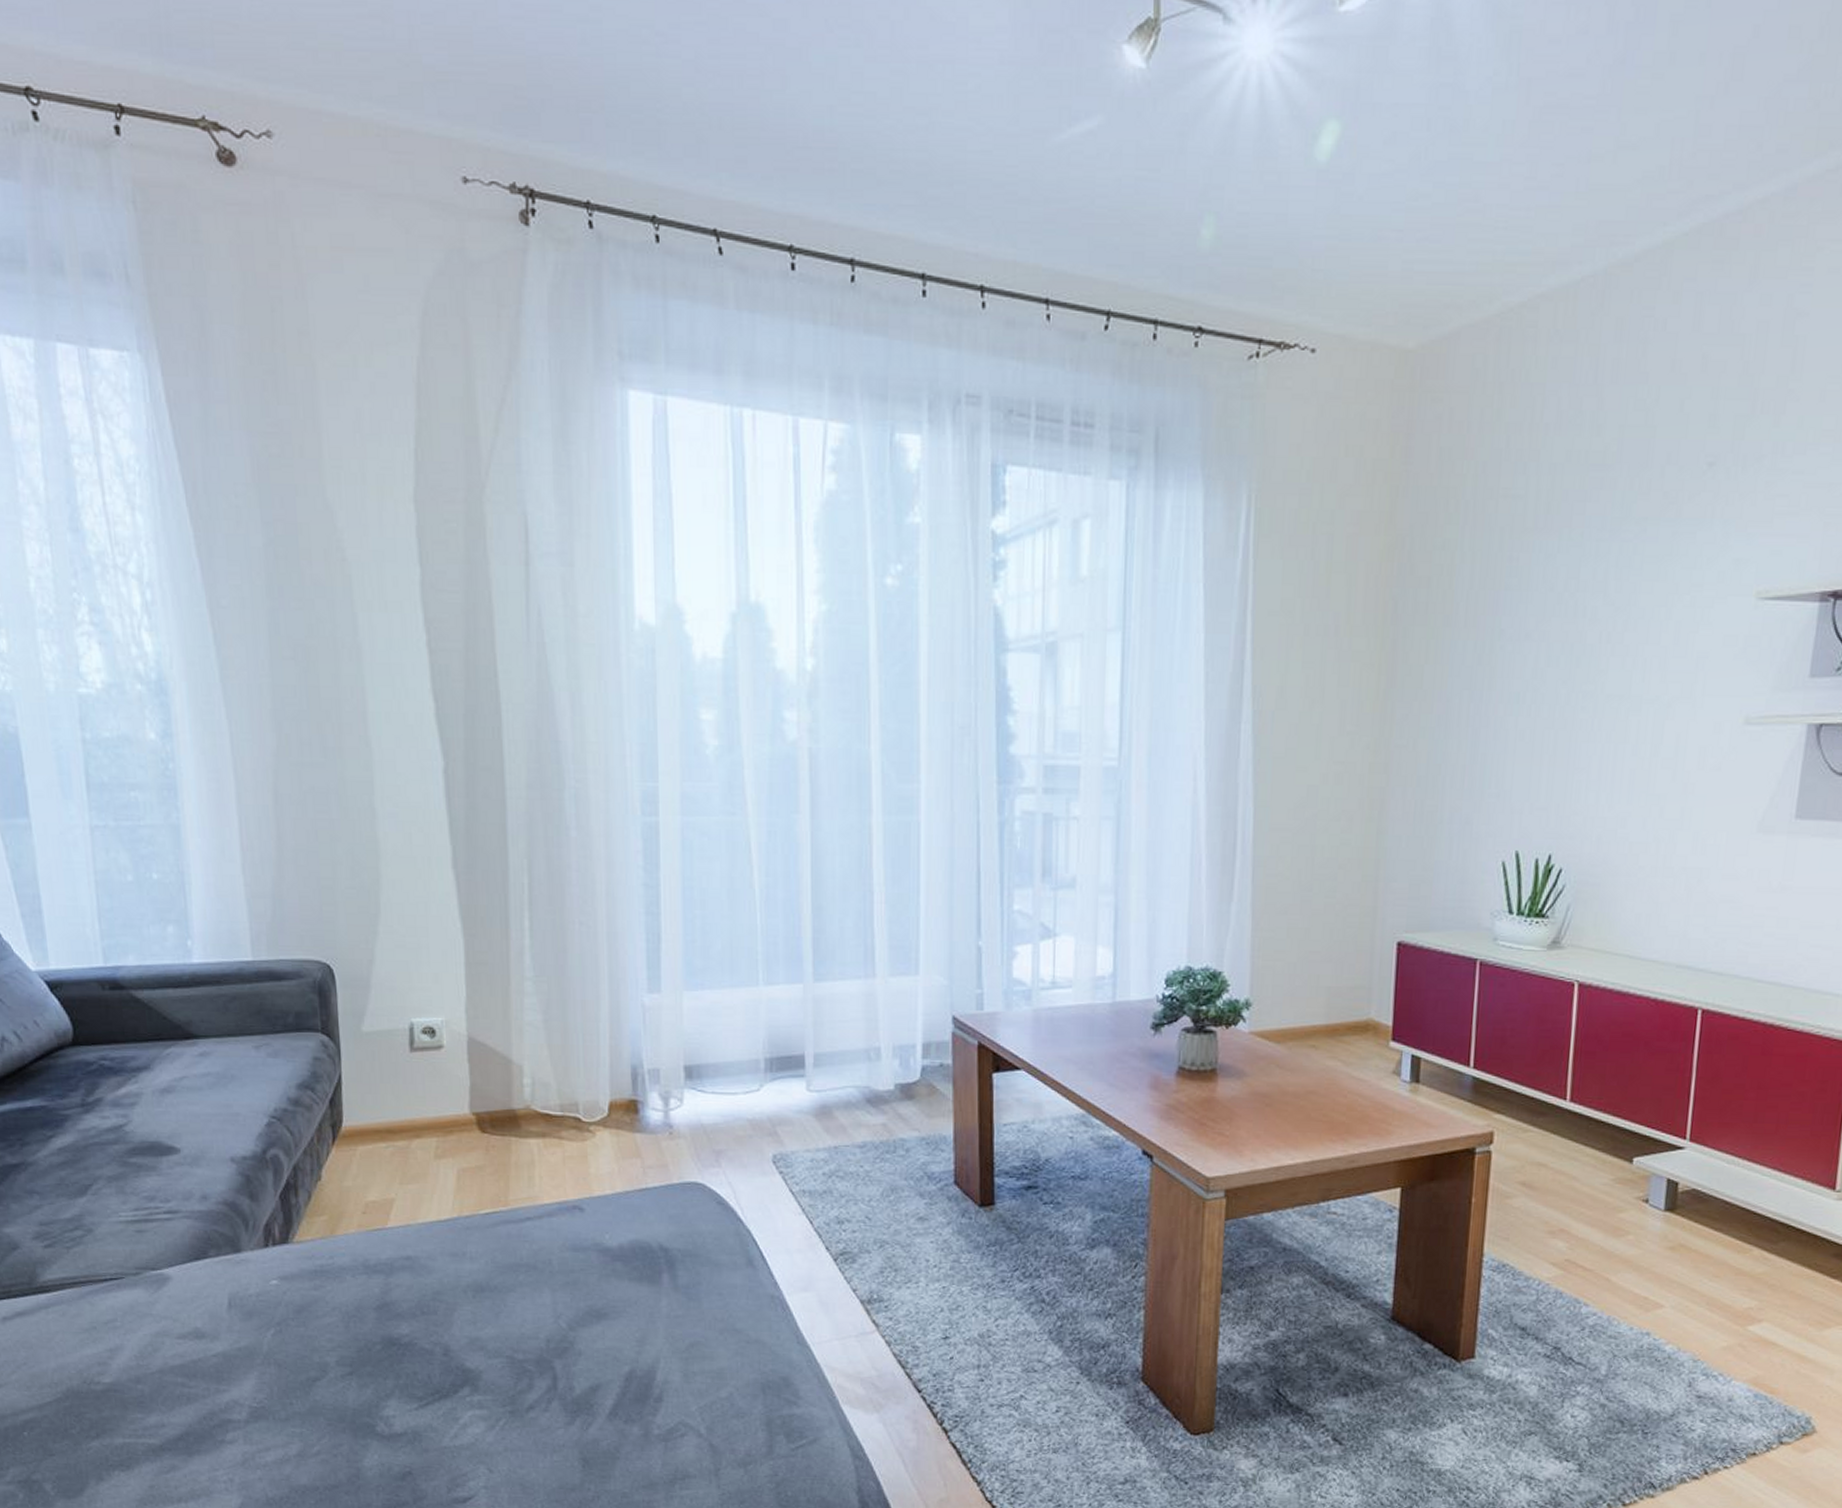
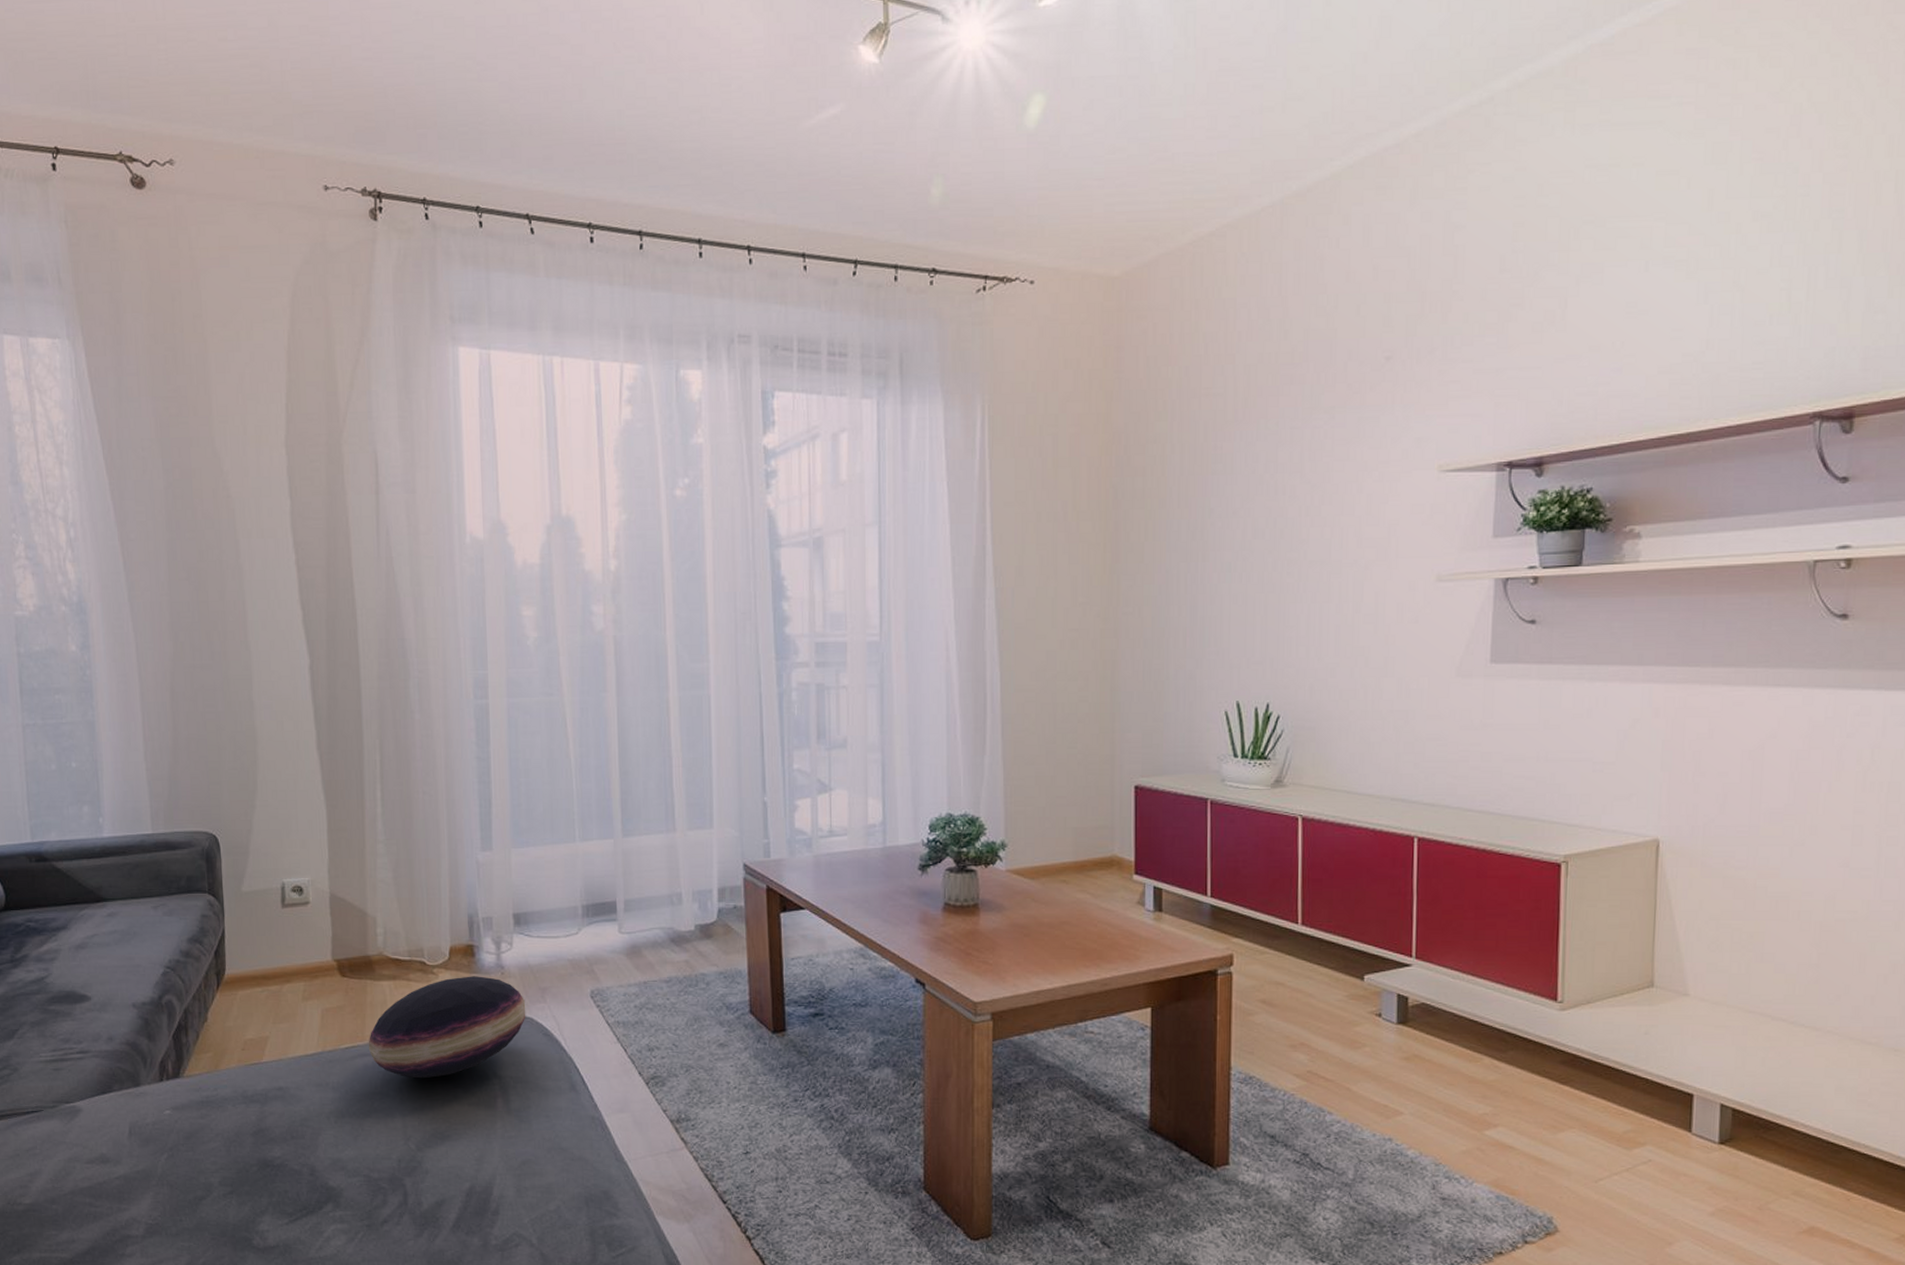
cushion: none [512,1135,698,1250] -> present [368,976,526,1079]

